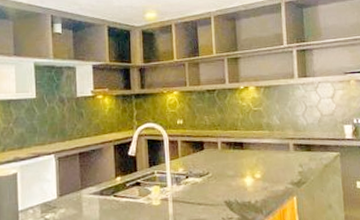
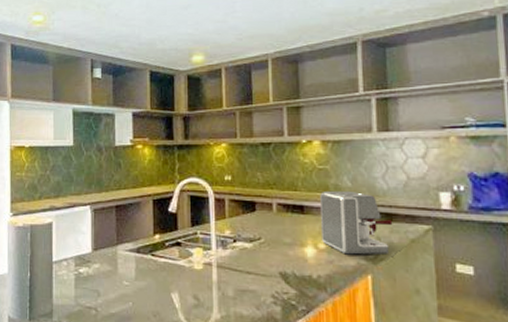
coffee maker: none [256,127,311,181] -> present [320,190,393,255]

